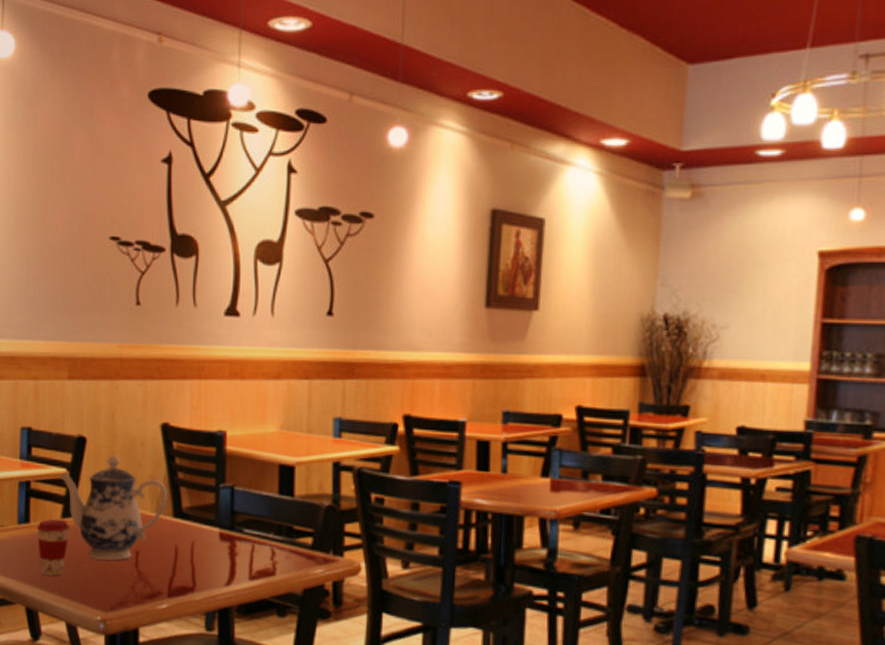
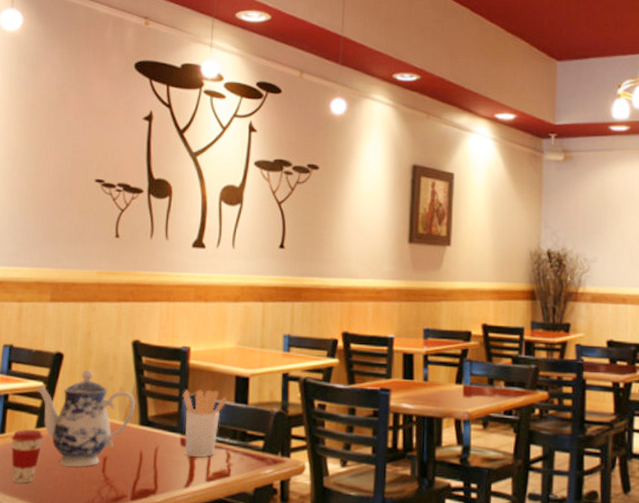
utensil holder: none [220,478,270,554] -> present [183,389,227,457]

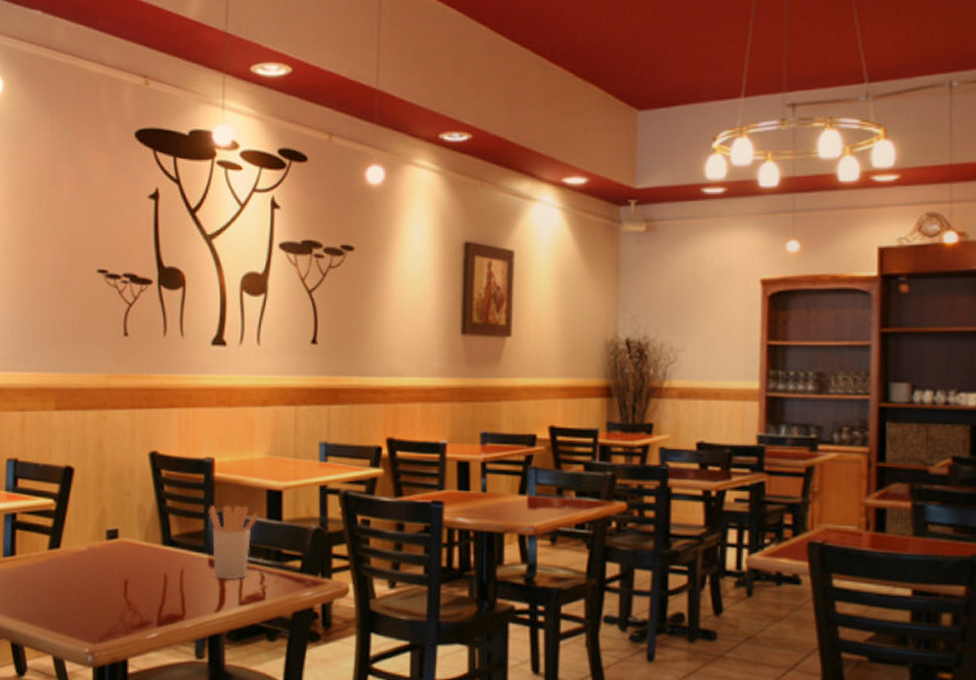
coffee cup: present [11,429,43,483] -> none [22,550,57,609]
teapot: present [35,369,136,468] -> none [45,485,157,592]

